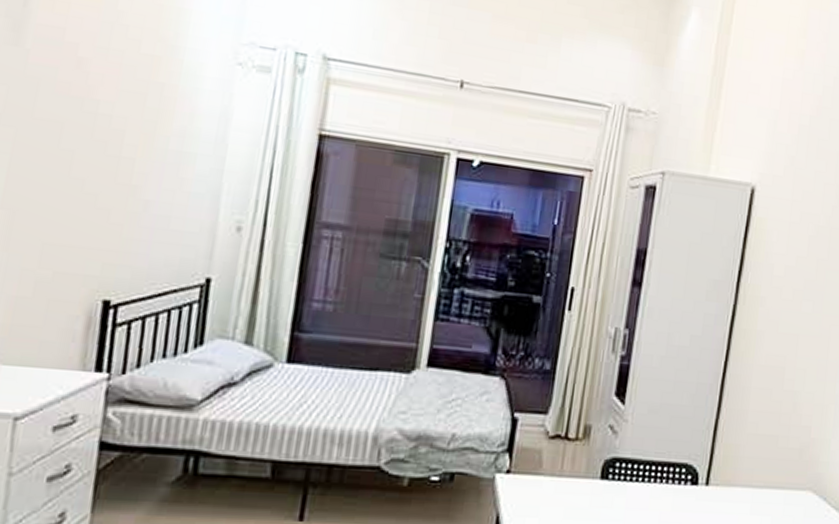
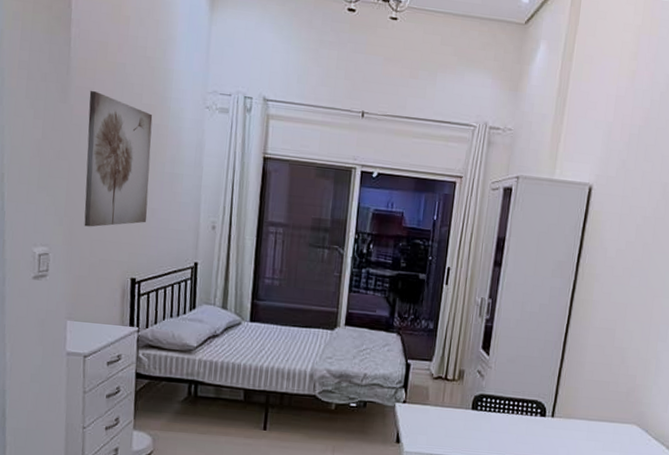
wall art: none [31,30,156,225] -> present [84,90,153,227]

